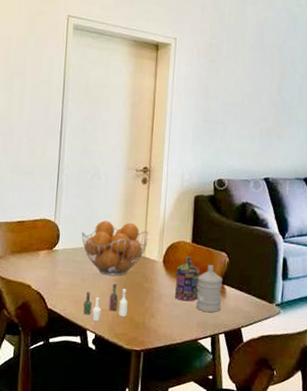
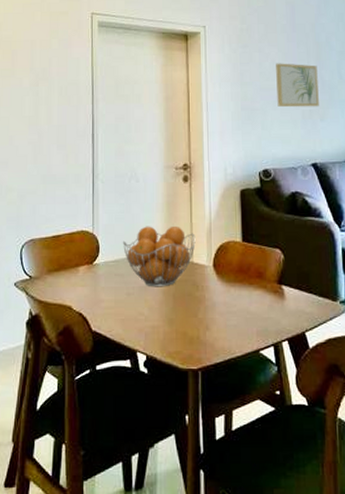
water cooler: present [83,256,223,321] -> none [131,257,282,340]
wall art: none [238,80,280,126] -> present [276,63,319,108]

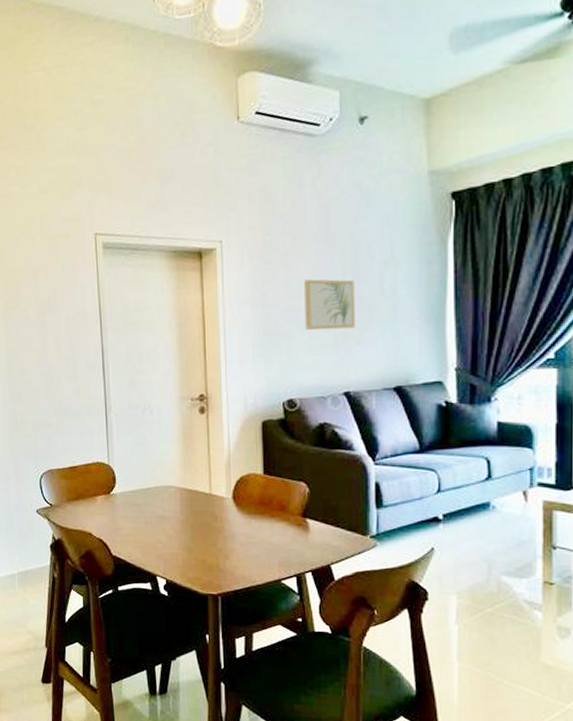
fruit basket: present [122,225,196,287] -> none [138,458,214,517]

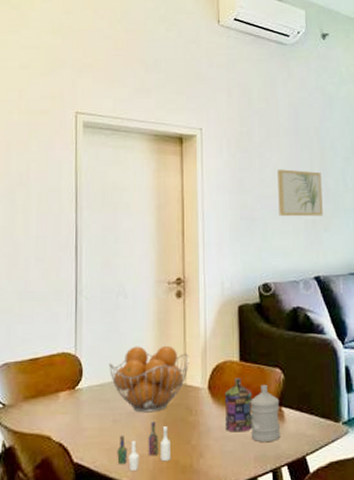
fruit basket: none [138,458,214,517] -> present [108,345,189,413]
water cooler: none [150,490,305,566] -> present [117,378,281,471]

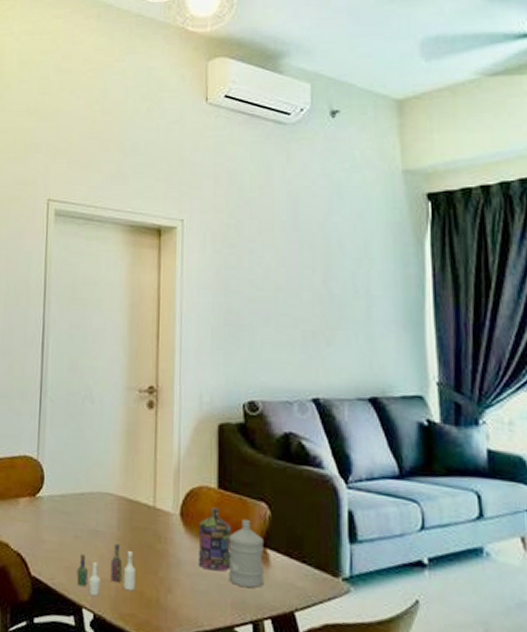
fruit basket: present [108,345,189,413] -> none [71,457,160,534]
wall art: present [277,169,323,217] -> none [271,269,325,327]

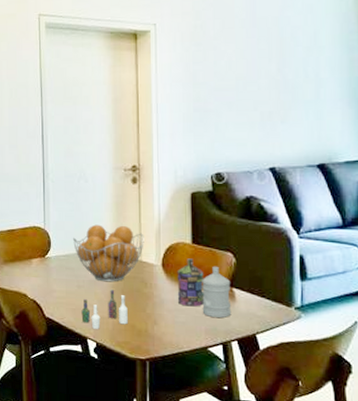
fruit basket: none [71,457,160,534] -> present [72,224,144,282]

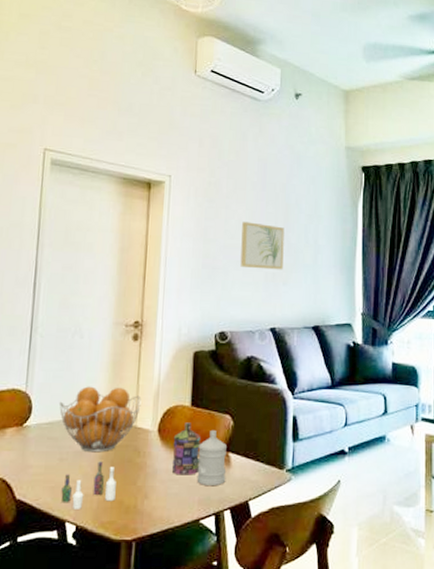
wall art: none [232,61,280,109] -> present [240,221,285,270]

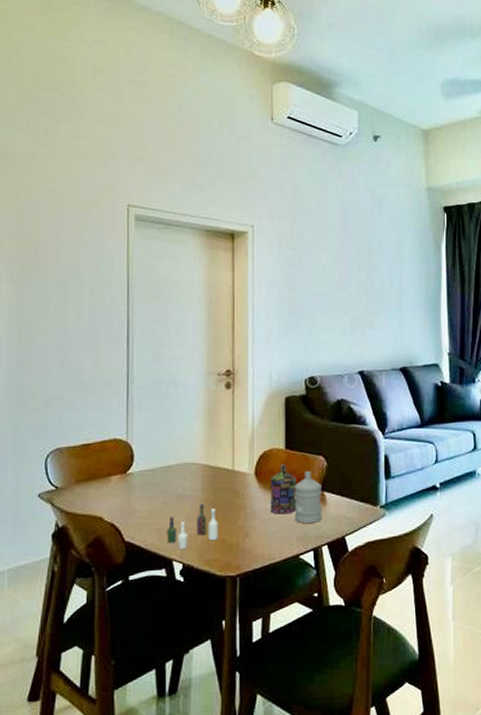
fruit basket: present [58,386,142,453] -> none [159,433,237,496]
wall art: present [240,221,285,270] -> none [326,268,369,314]

